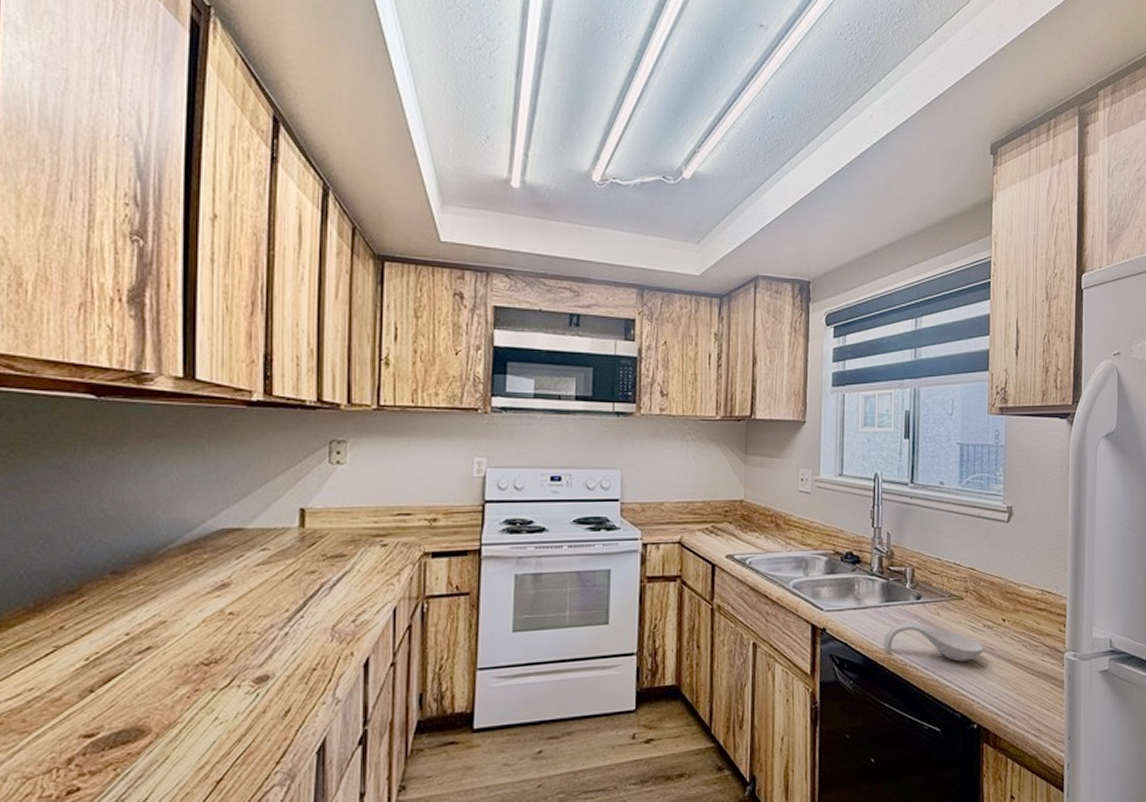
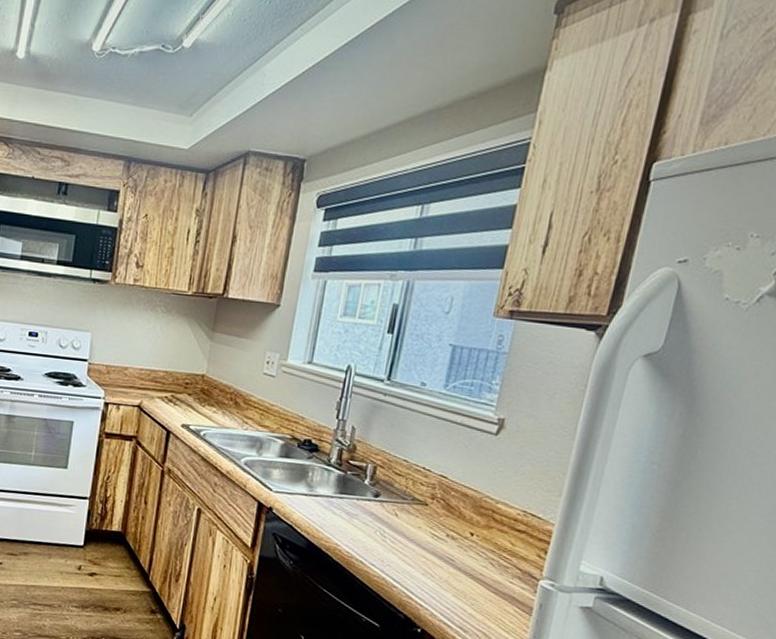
spoon rest: present [884,622,985,662] -> none [331,516,444,567]

